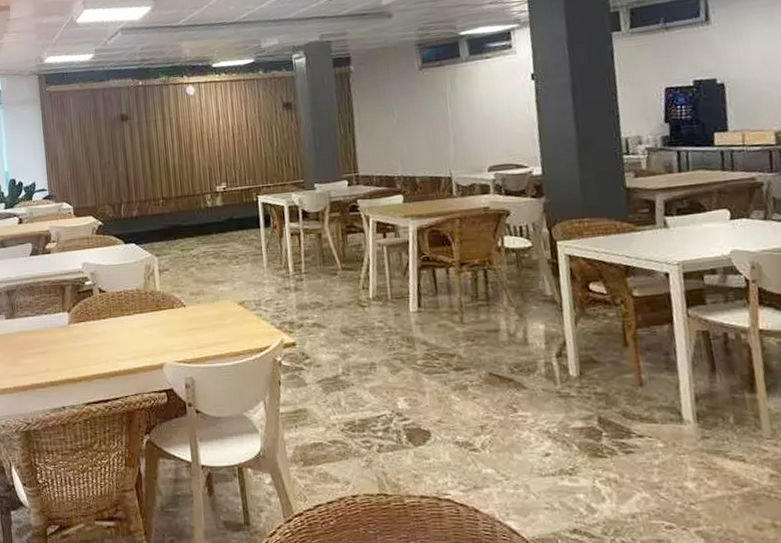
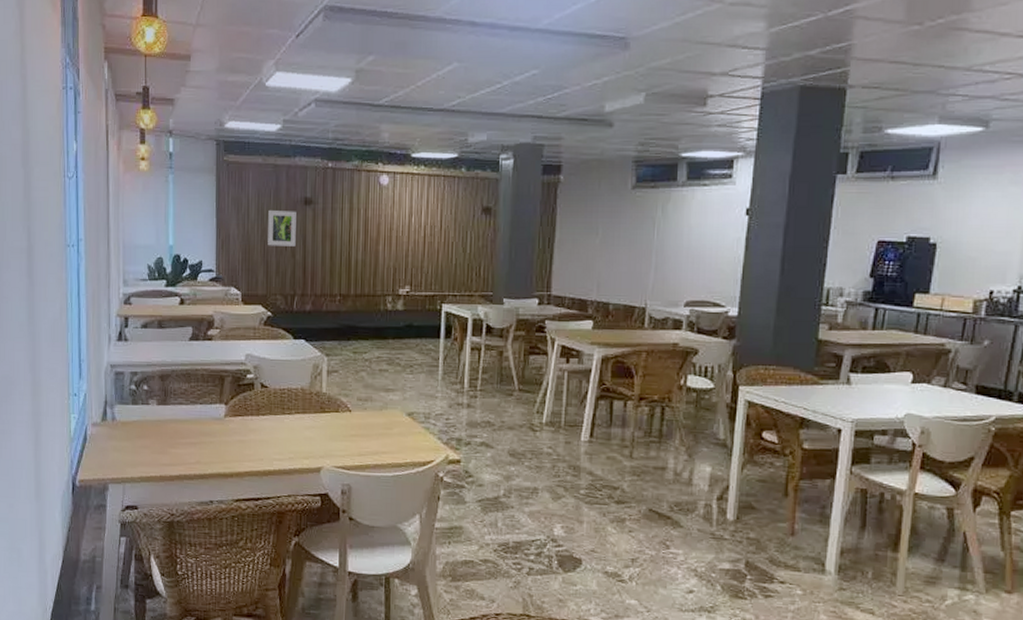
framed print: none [90,127,117,162] -> present [268,209,296,246]

